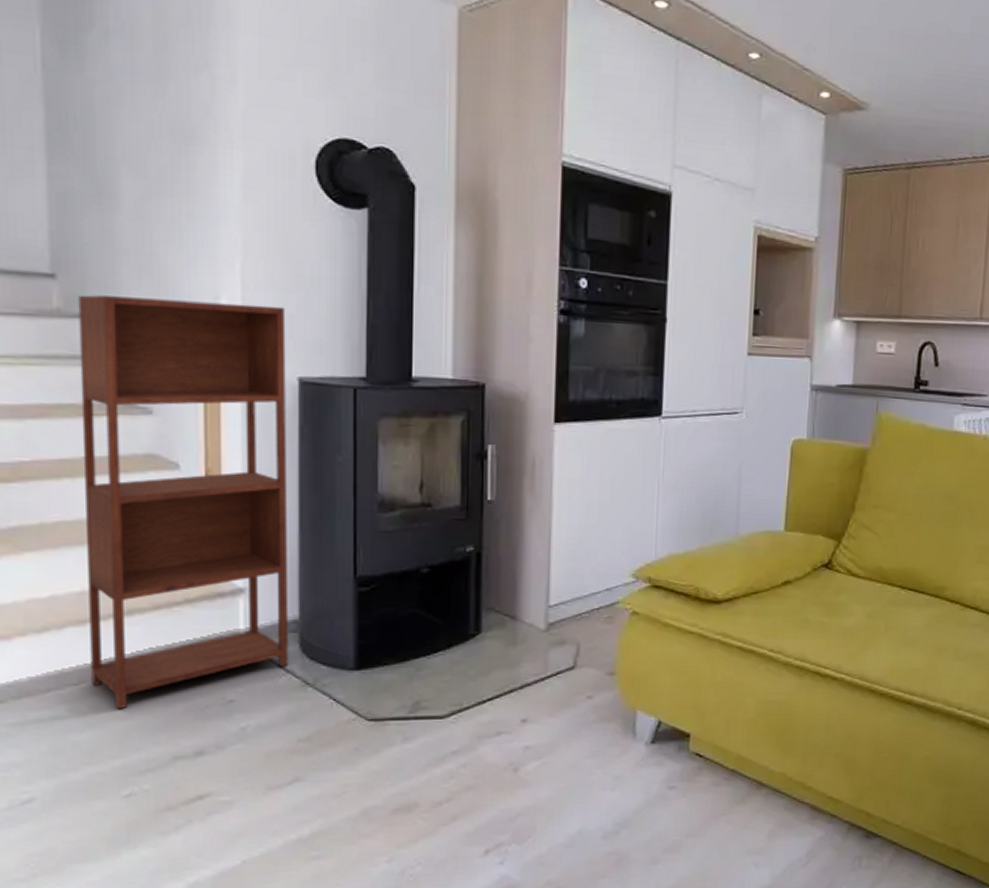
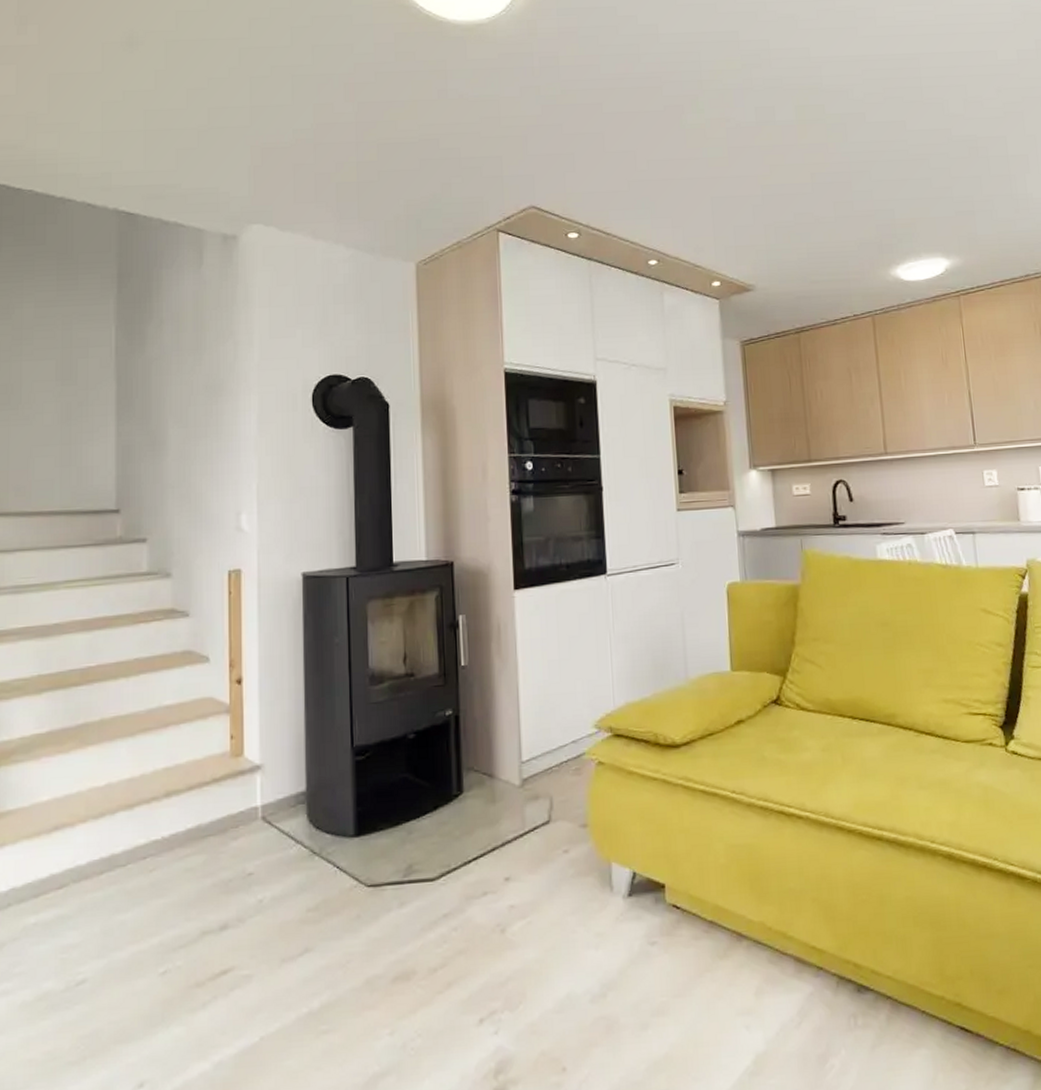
shelving unit: present [78,295,289,710] -> none [135,515,298,888]

